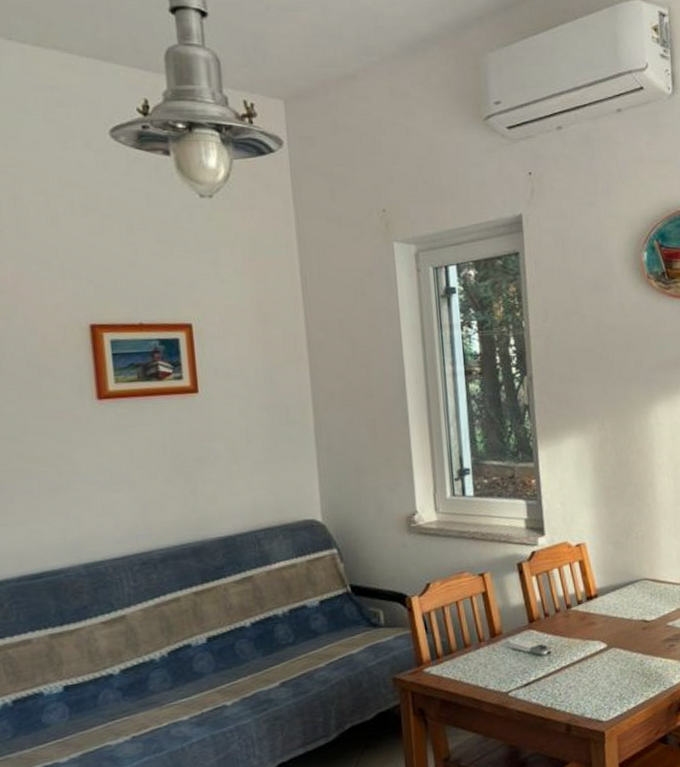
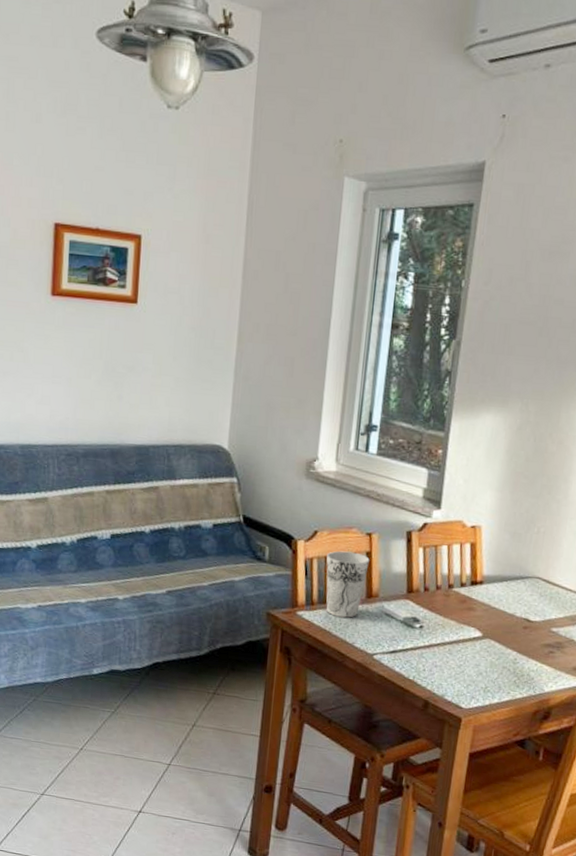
cup: none [444,595,487,664] -> present [326,550,370,618]

